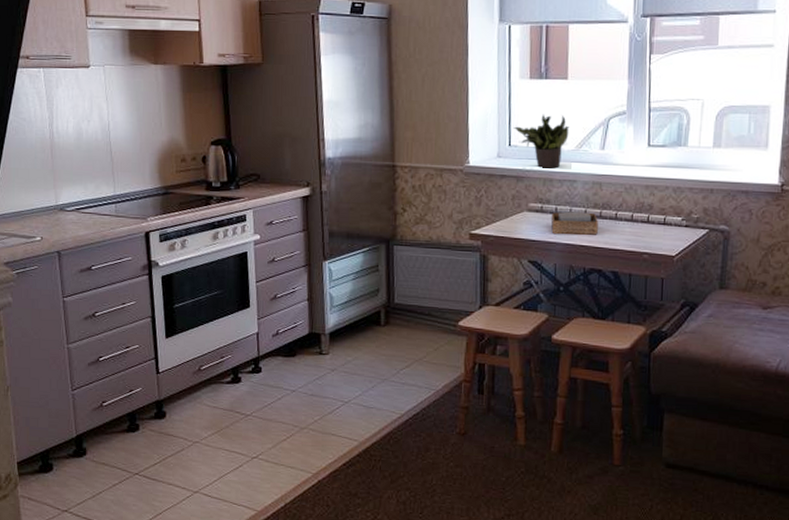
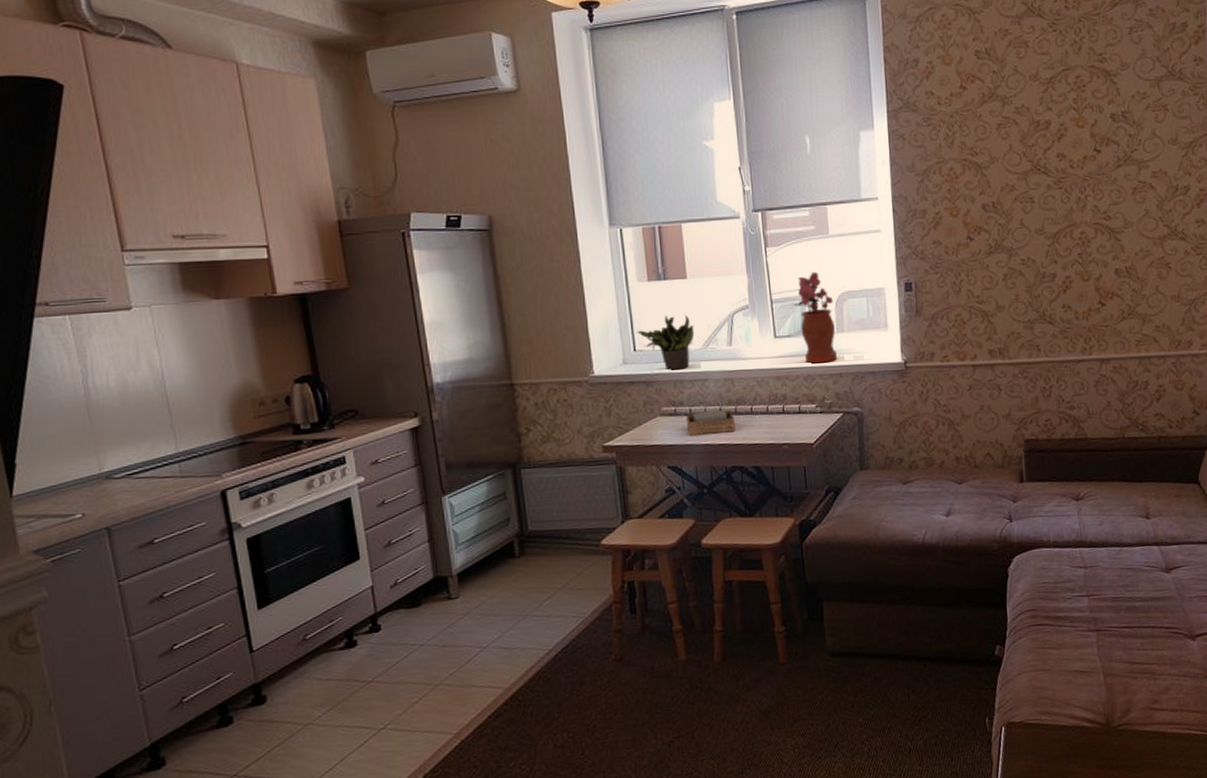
potted flower: none [671,83,714,177] -> present [793,271,838,364]

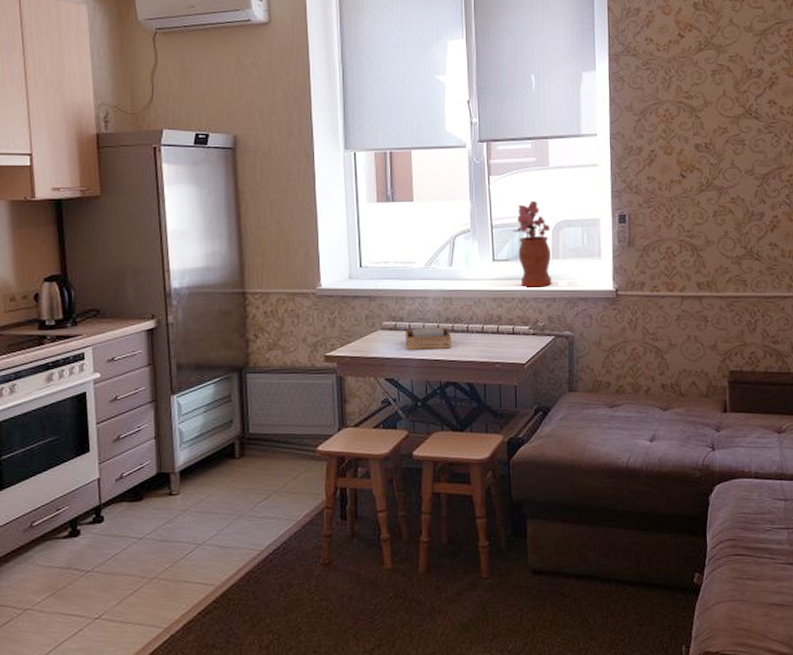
potted plant: present [636,315,695,371] -> none [363,235,418,287]

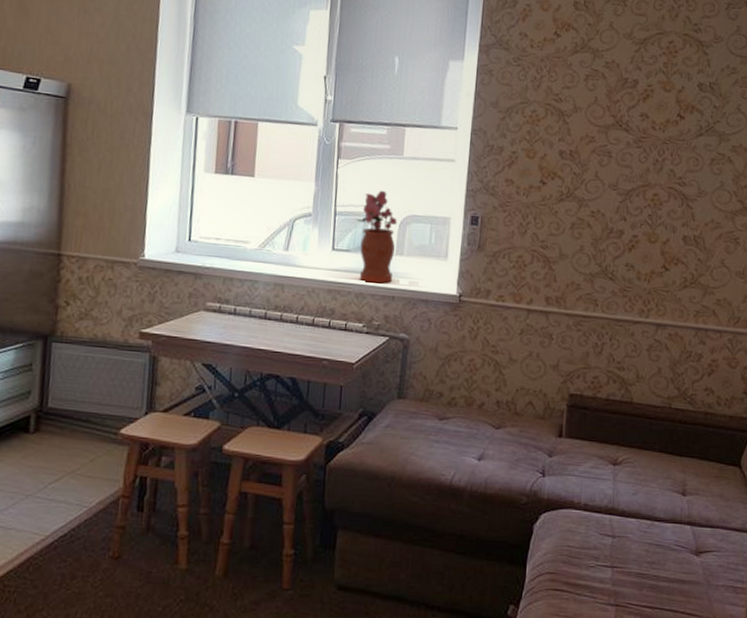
napkin holder: present [405,327,451,351] -> none [229,313,279,339]

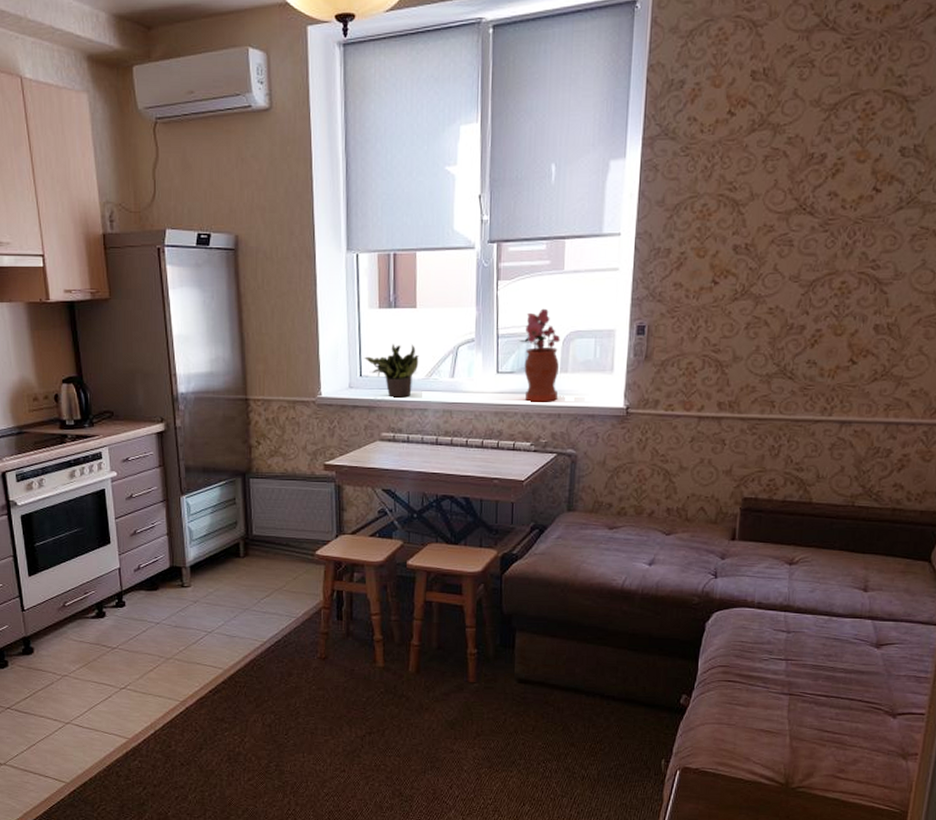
potted plant: none [194,210,254,267] -> present [363,343,419,398]

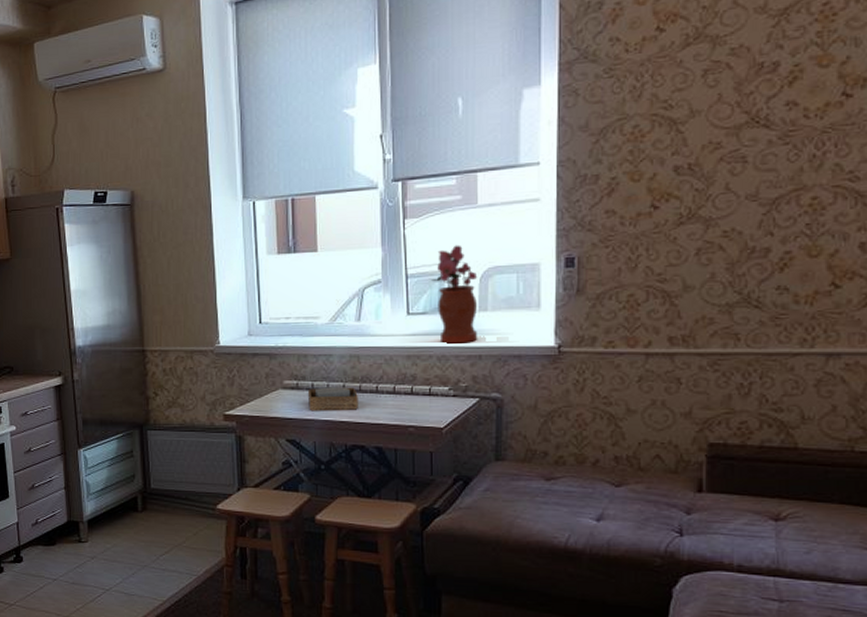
potted plant: present [363,343,419,398] -> none [262,288,322,344]
napkin holder: none [403,440,449,463] -> present [307,387,358,412]

